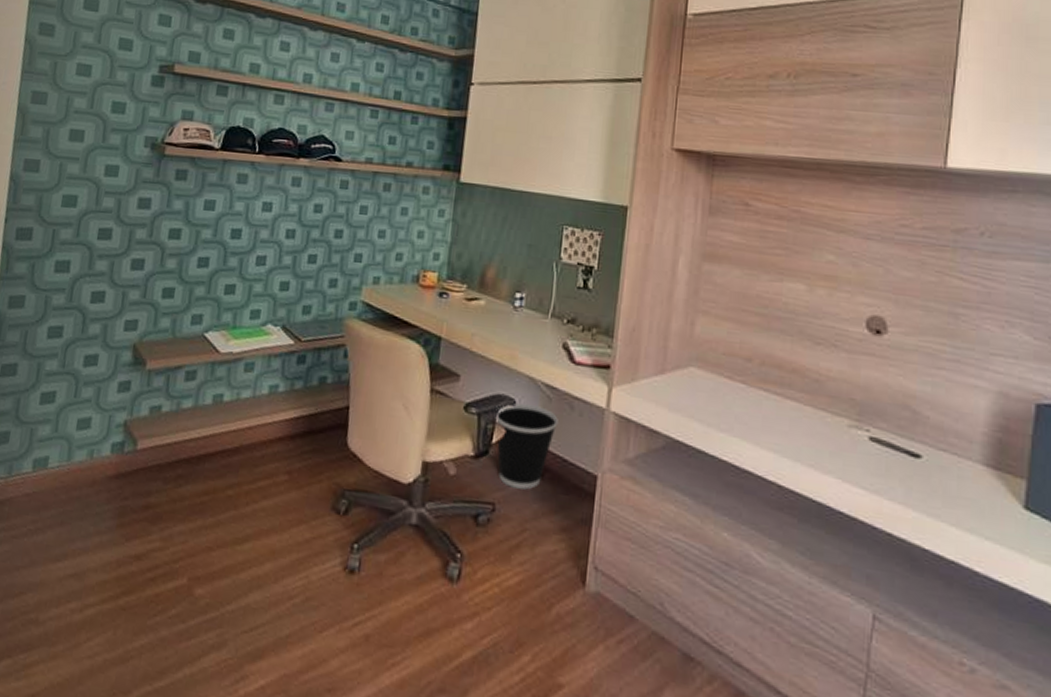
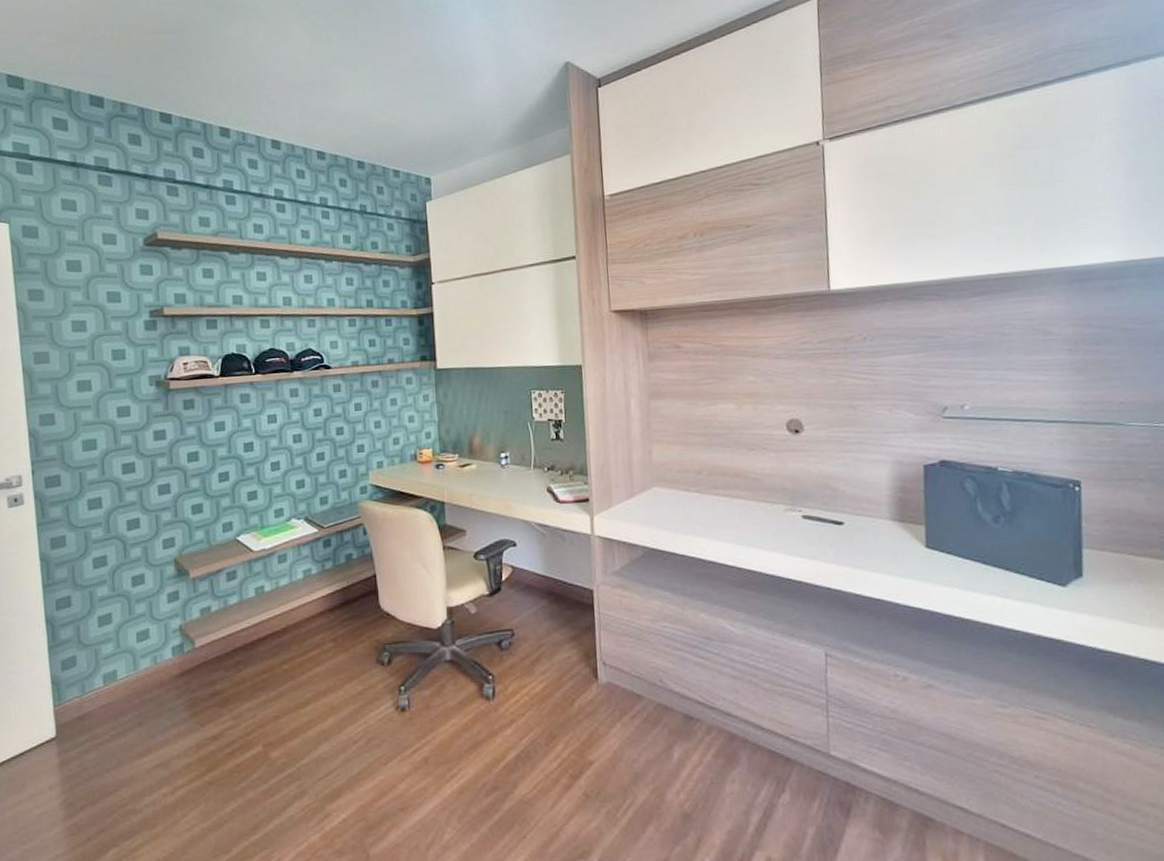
wastebasket: present [495,403,558,490] -> none [501,542,554,614]

